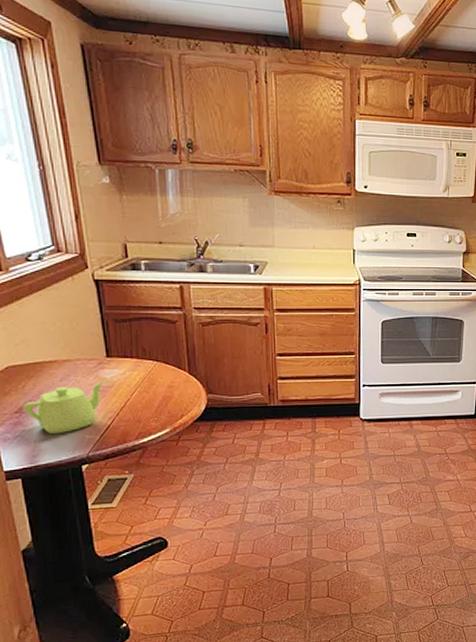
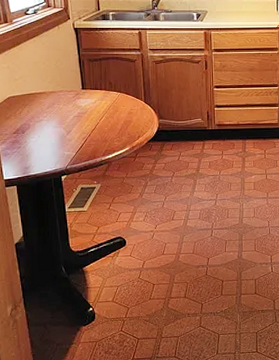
teapot: present [22,381,106,435] -> none [19,108,81,151]

